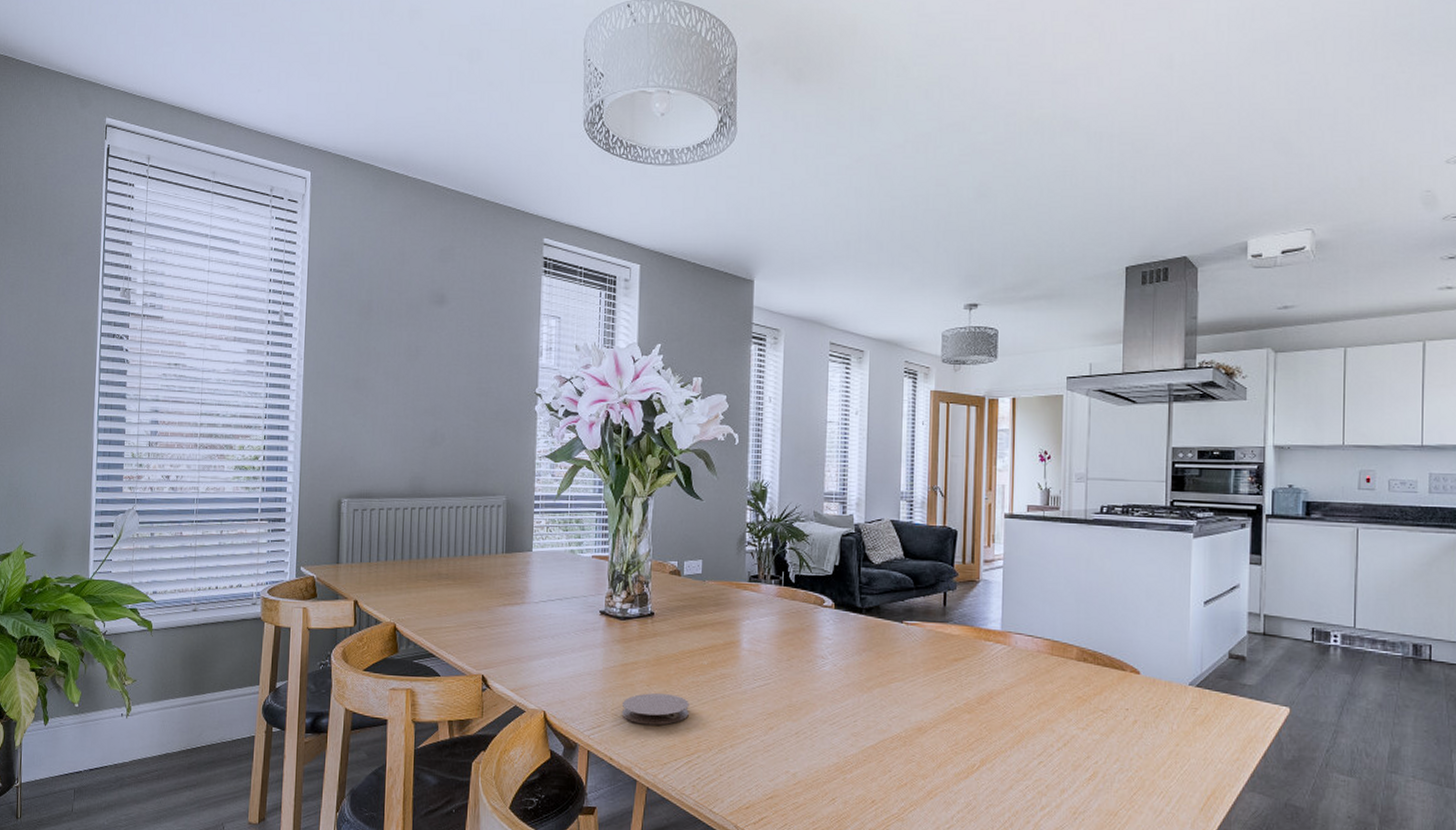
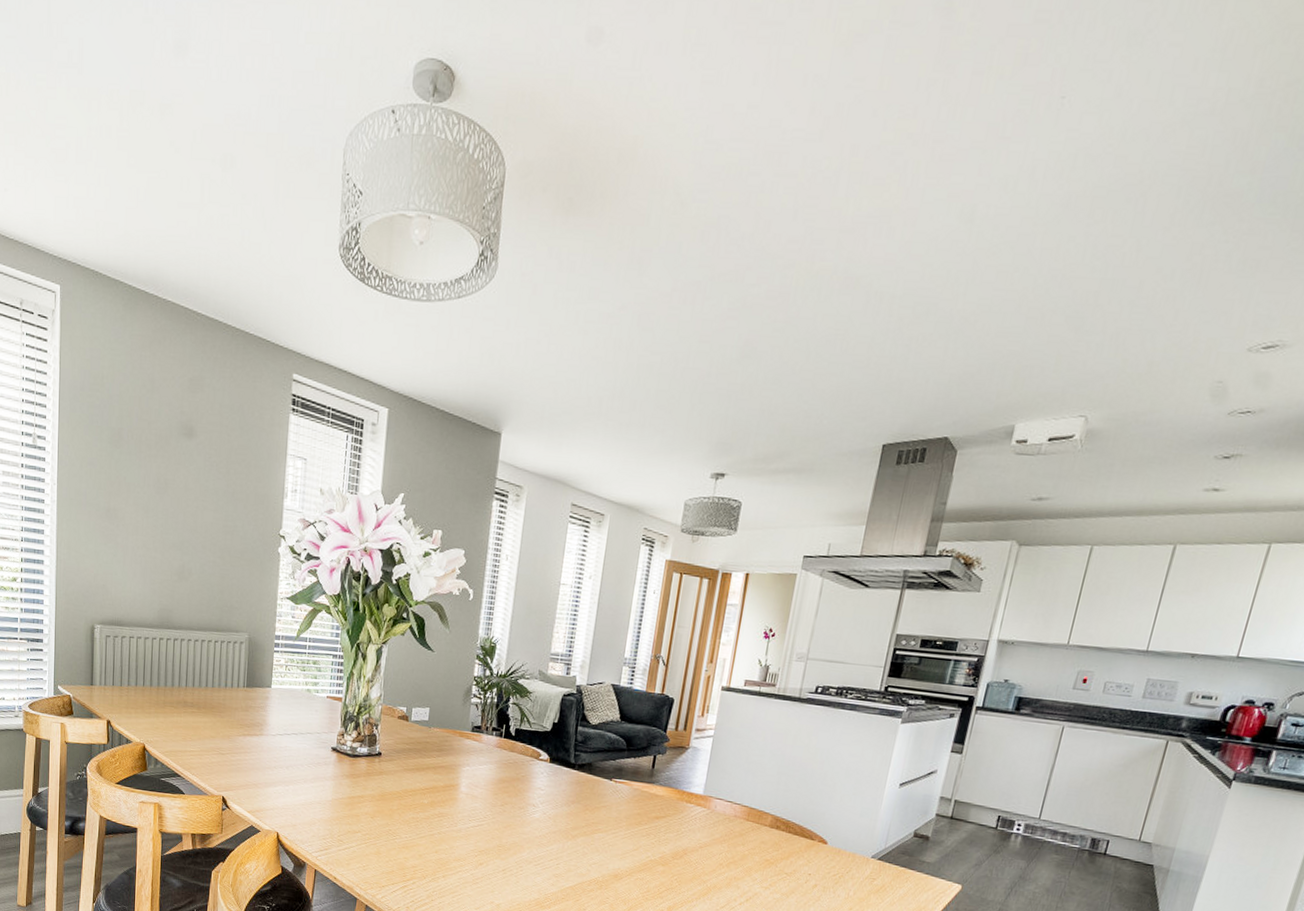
coaster: present [621,693,689,725] -> none [347,824,408,853]

